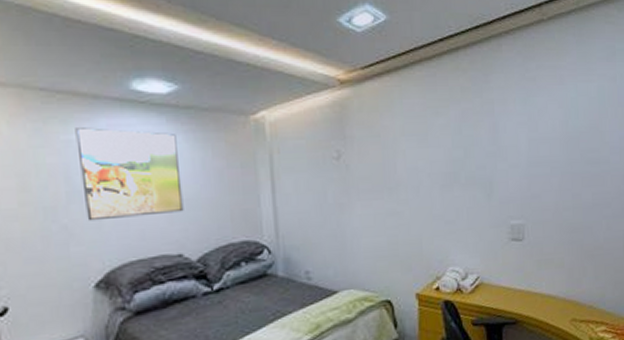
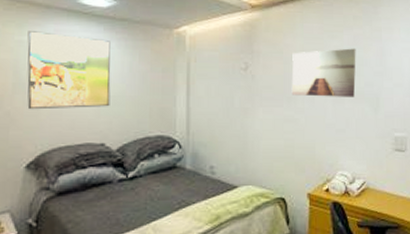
wall art: none [391,126,466,185] -> present [291,48,356,97]

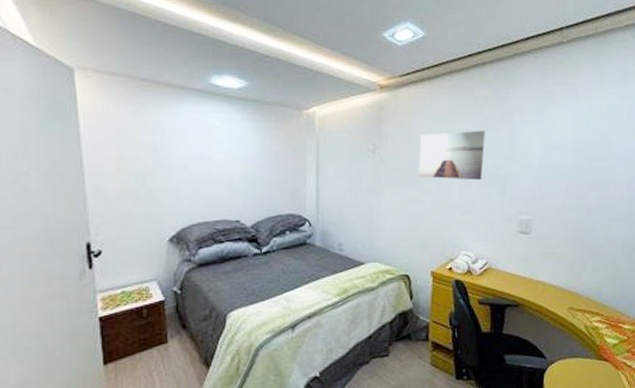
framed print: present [27,31,111,110] -> none [165,112,244,188]

